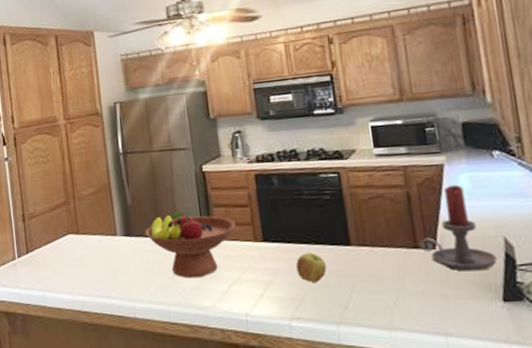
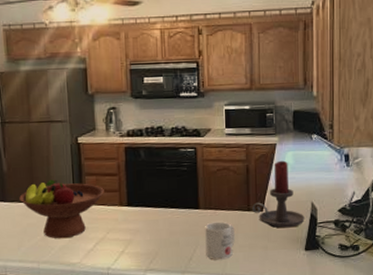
apple: present [296,253,327,282] -> none [154,215,178,240]
mug: none [360,261,402,310] -> present [205,221,235,260]

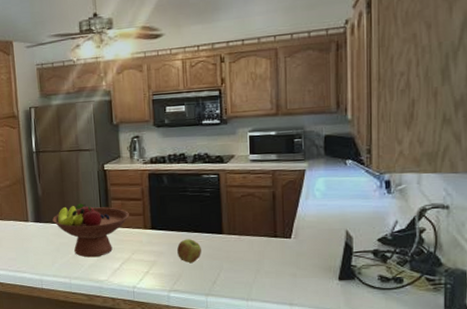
apple: none [154,215,178,240] -> present [177,239,201,262]
mug: present [205,221,235,260] -> none [229,247,261,285]
candle holder: present [252,160,305,228] -> none [279,187,338,256]

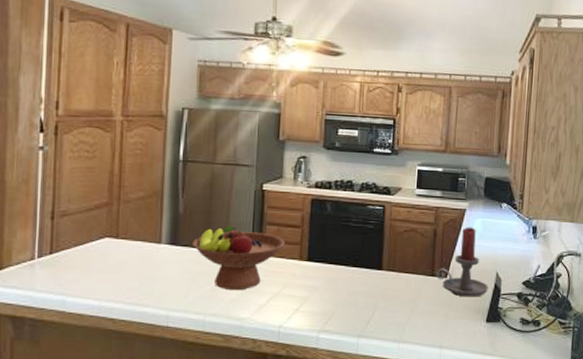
apple: present [177,239,201,262] -> none [333,274,358,300]
candle holder: none [279,187,338,256] -> present [436,227,488,297]

